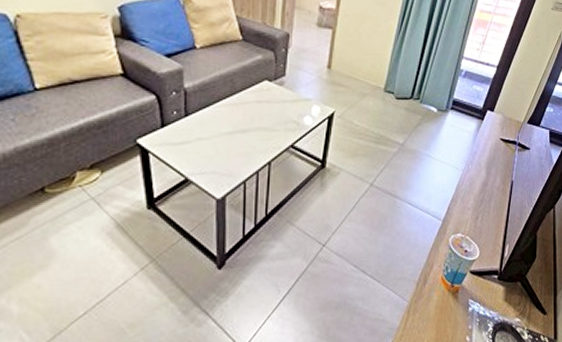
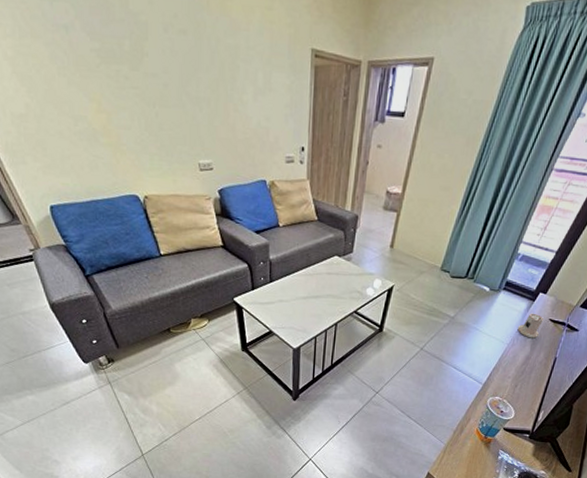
candle: none [470,133,495,162] -> present [517,313,545,339]

